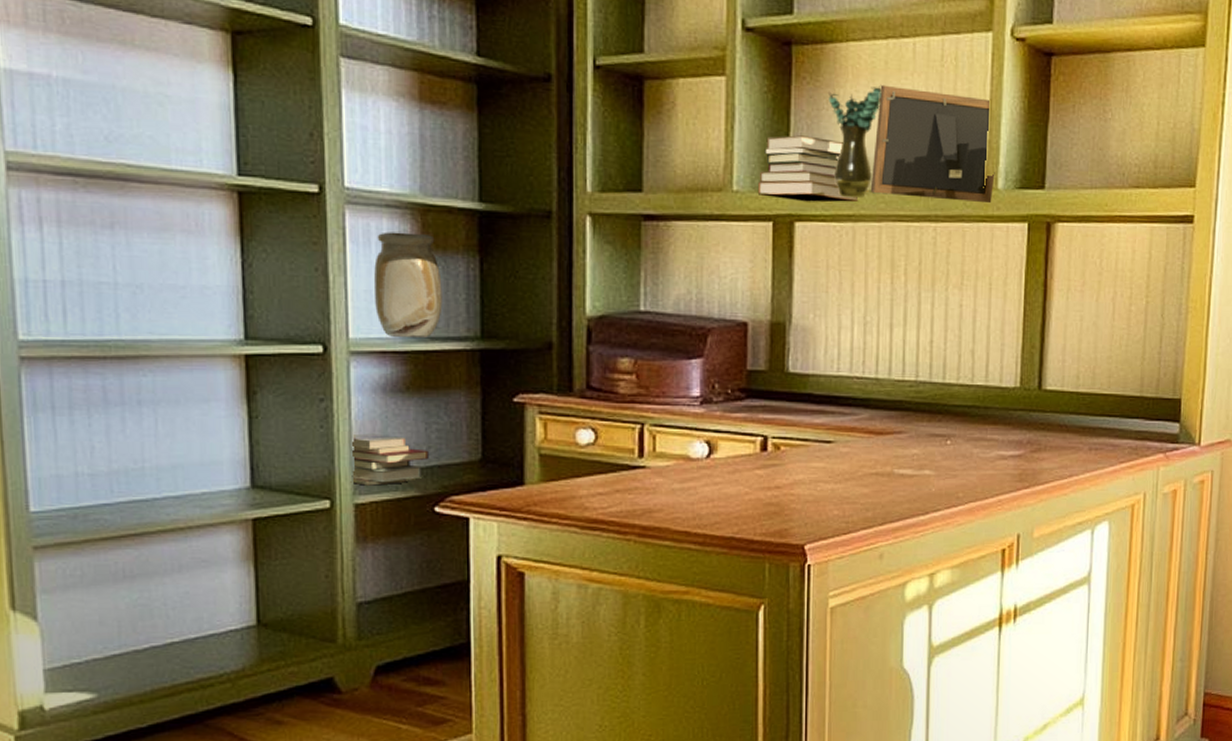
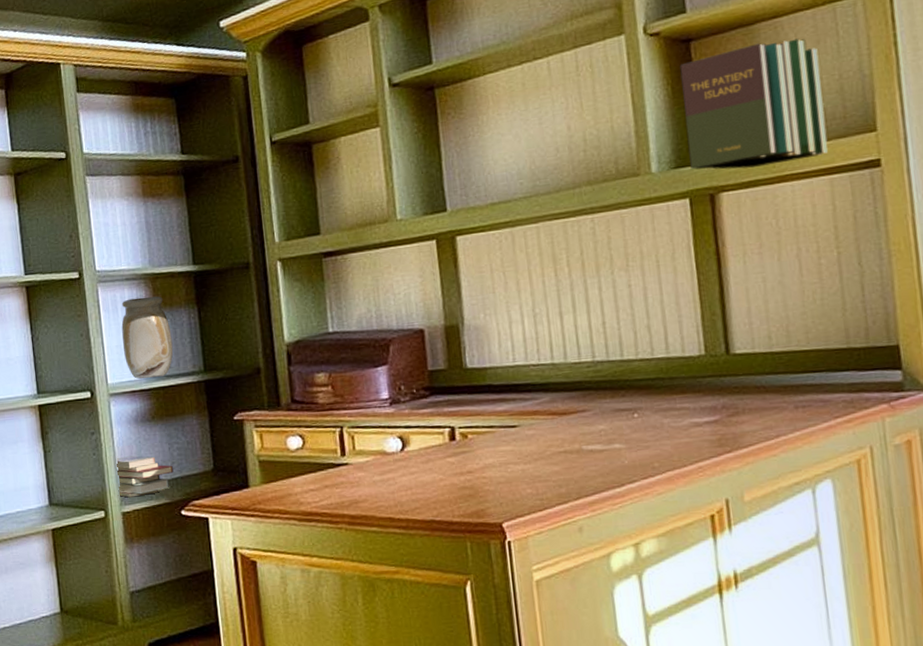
books: present [757,135,859,203] -> none [418,160,514,220]
vase: present [829,84,884,197] -> none [473,103,524,207]
picture frame: present [870,84,995,204] -> none [520,94,648,199]
books: none [1034,73,1160,203] -> present [680,38,828,170]

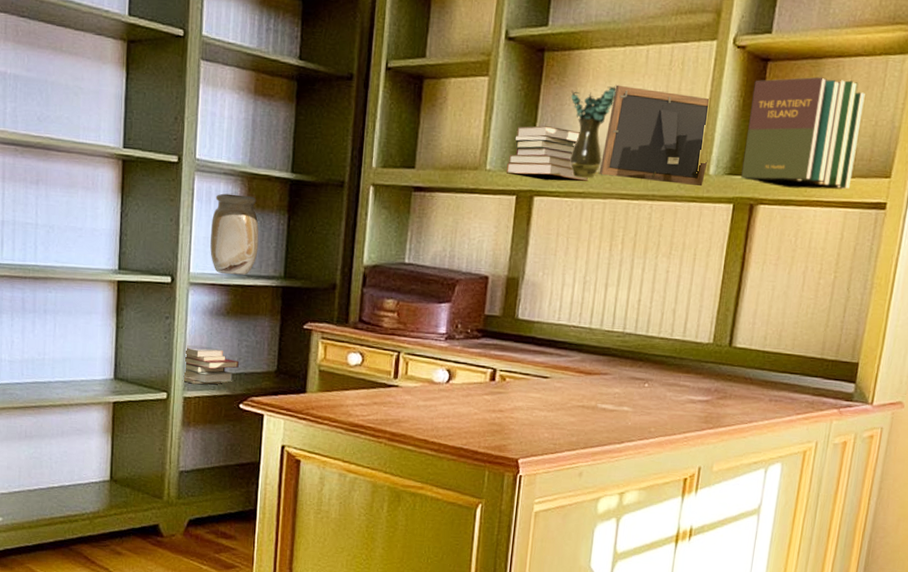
books: none [418,160,514,220] -> present [506,125,589,182]
vase: none [473,103,524,207] -> present [570,84,619,178]
picture frame: none [520,94,648,199] -> present [599,84,709,187]

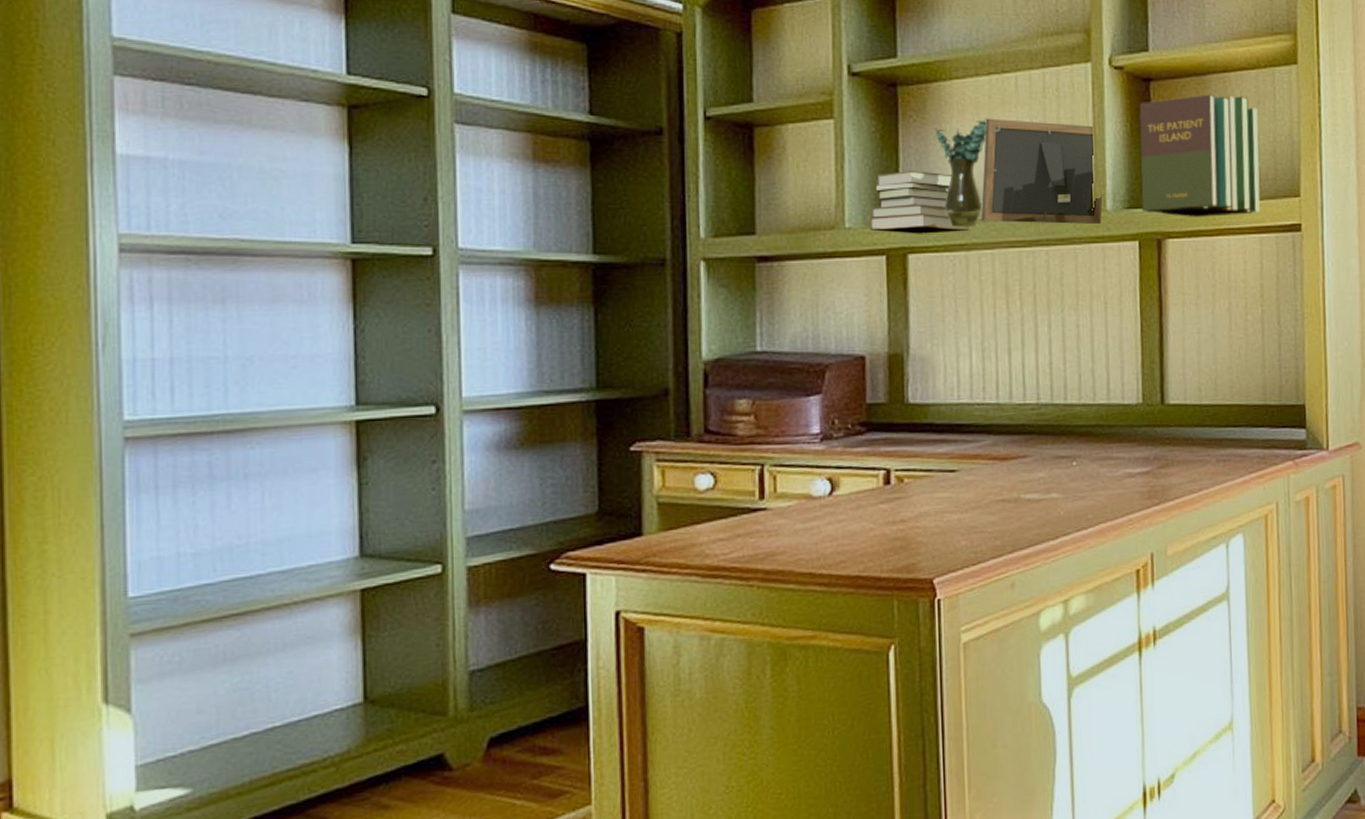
books: present [182,344,239,385] -> none [463,492,544,547]
vase: present [210,193,259,276] -> none [488,288,557,394]

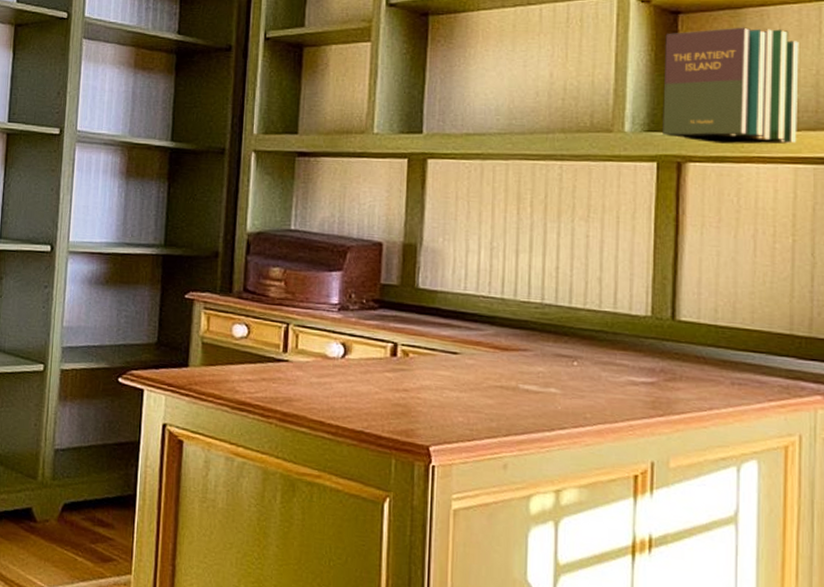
books: present [869,171,970,234] -> none [395,87,487,143]
vase: present [935,118,989,227] -> none [460,44,512,139]
picture frame: present [981,118,1103,225] -> none [498,44,622,145]

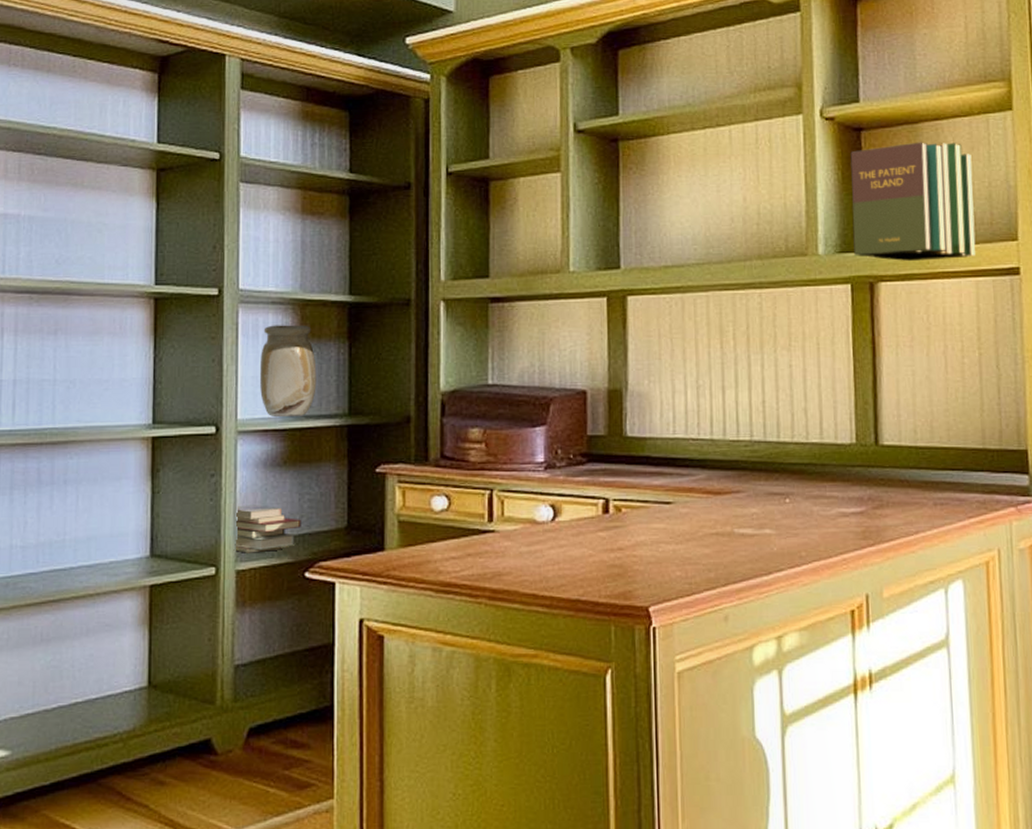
books: none [59,314,118,357] -> present [233,504,301,553]
vase: none [90,163,139,244] -> present [260,325,317,418]

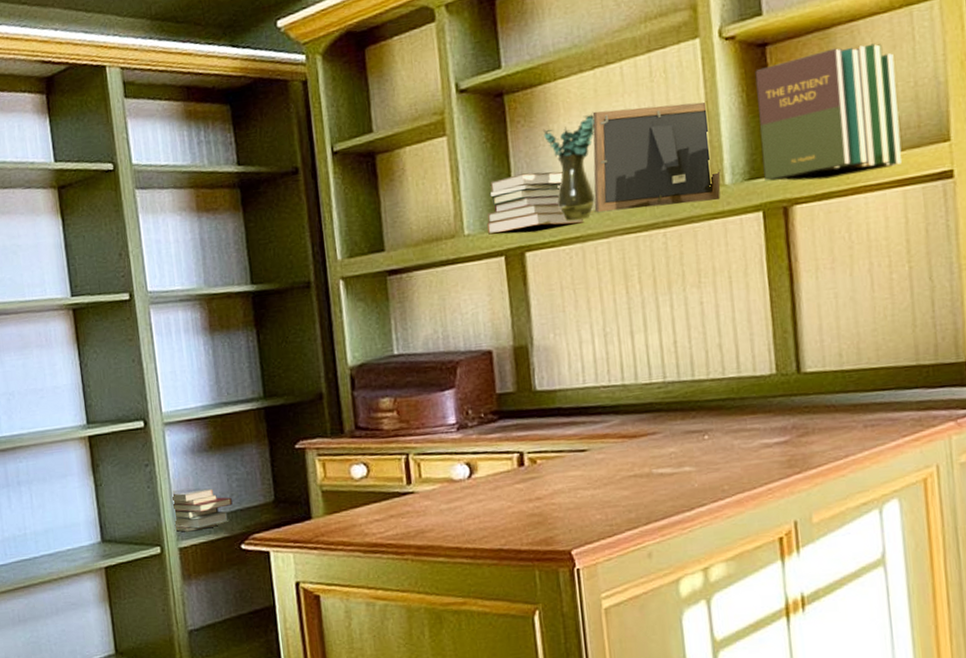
vase: present [260,325,317,418] -> none [175,318,231,407]
books: none [592,219,686,277] -> present [486,171,585,235]
vase: none [653,169,704,270] -> present [543,111,596,221]
picture frame: none [696,169,815,269] -> present [592,101,721,213]

